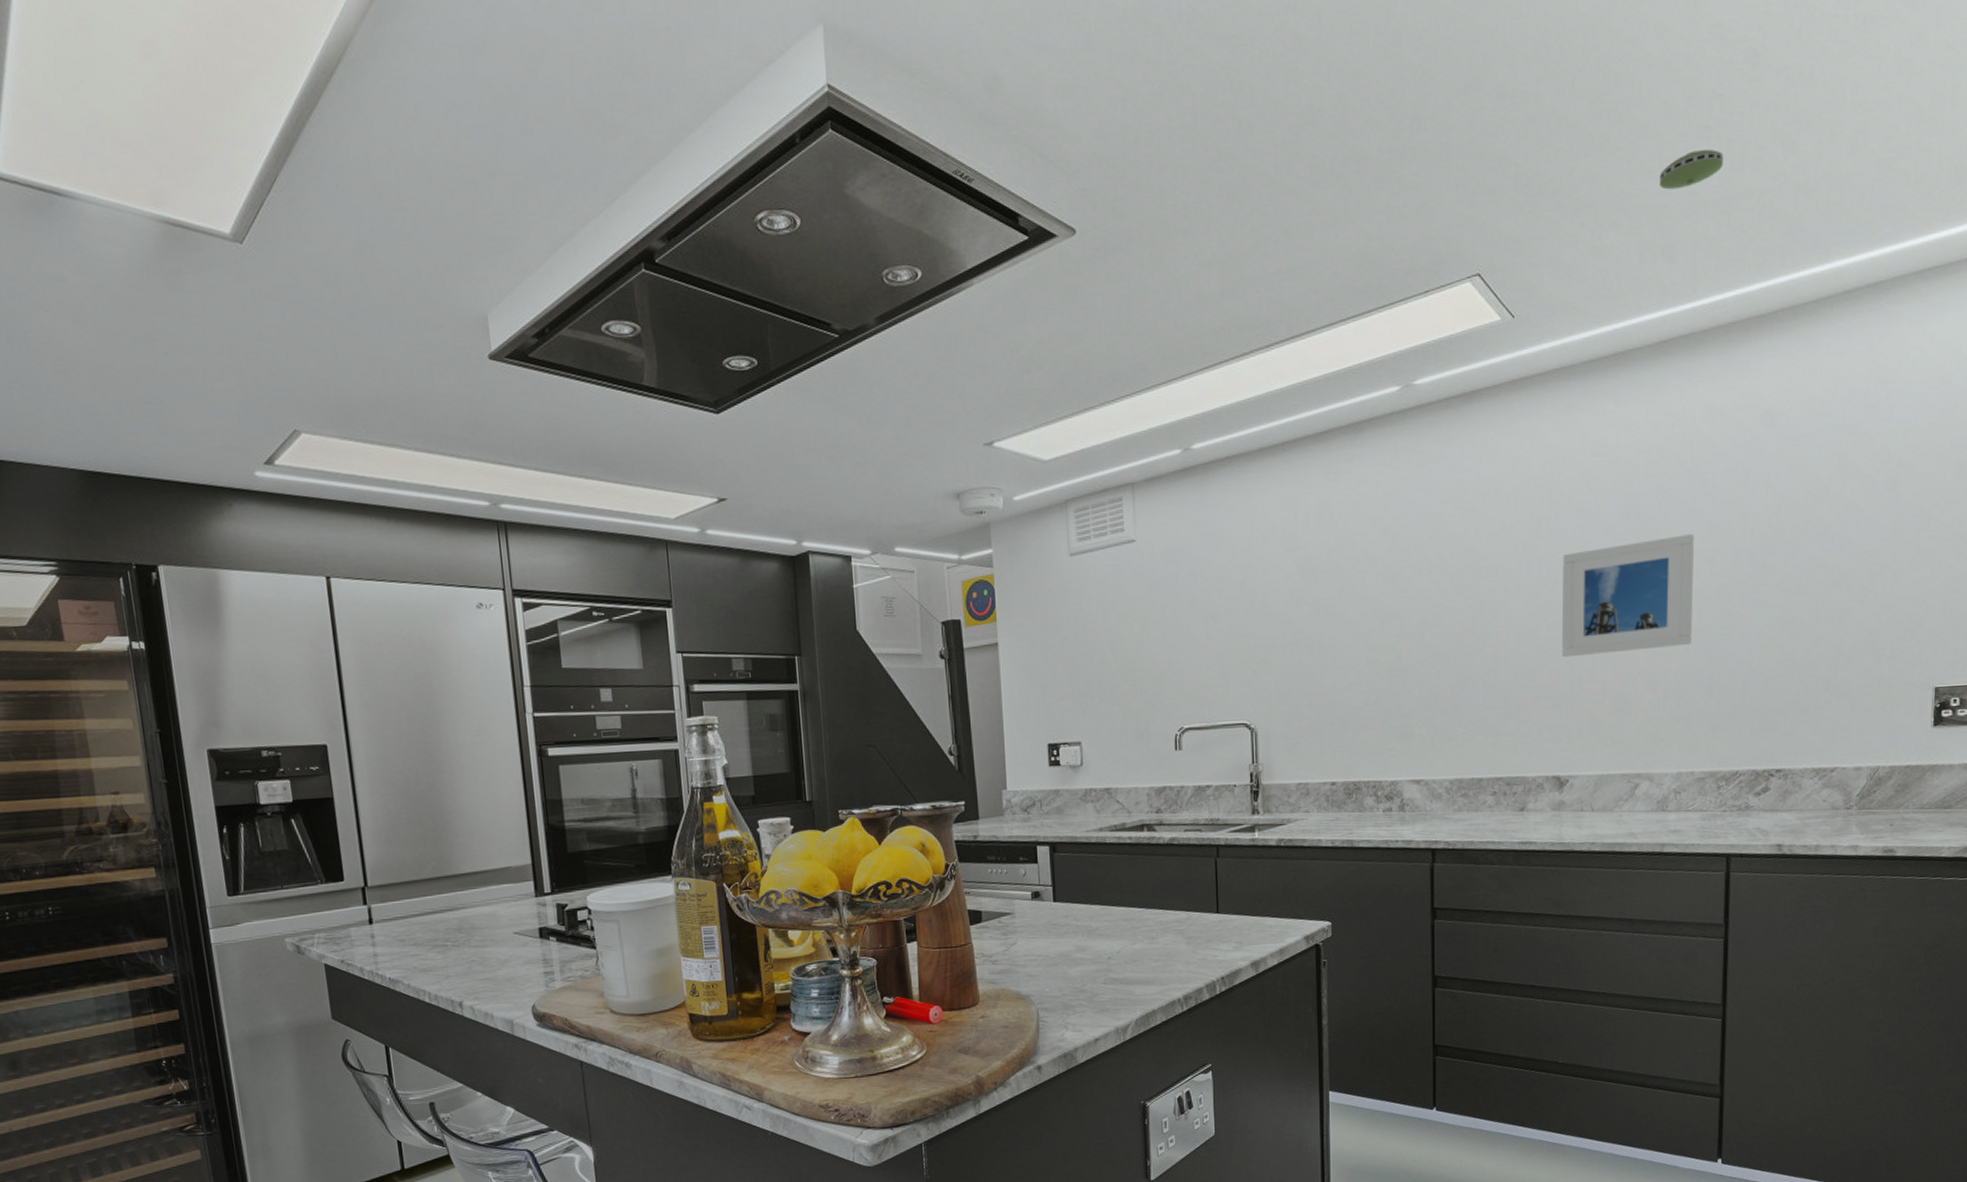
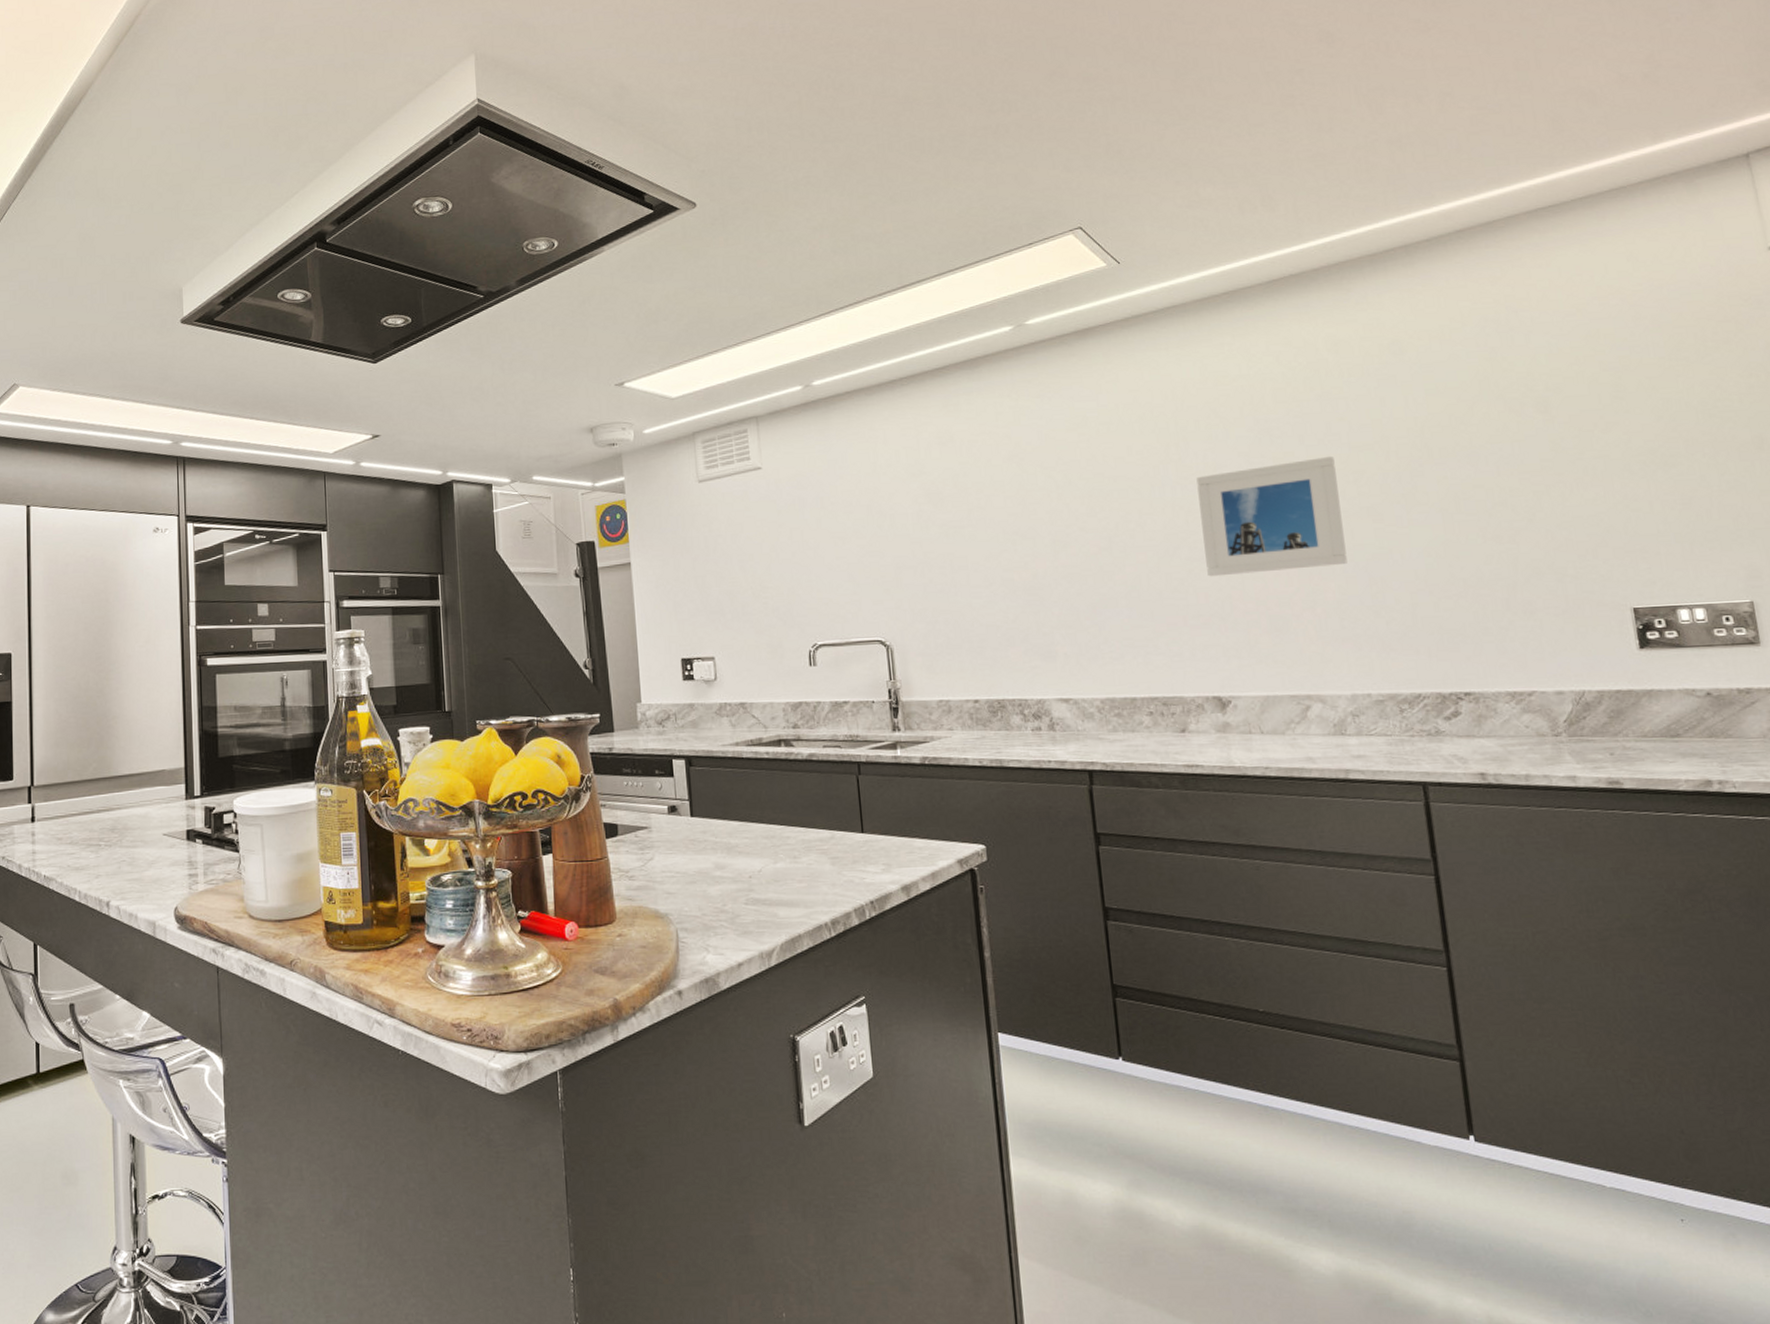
smoke detector: present [1659,150,1724,190] -> none [1249,114,1312,150]

